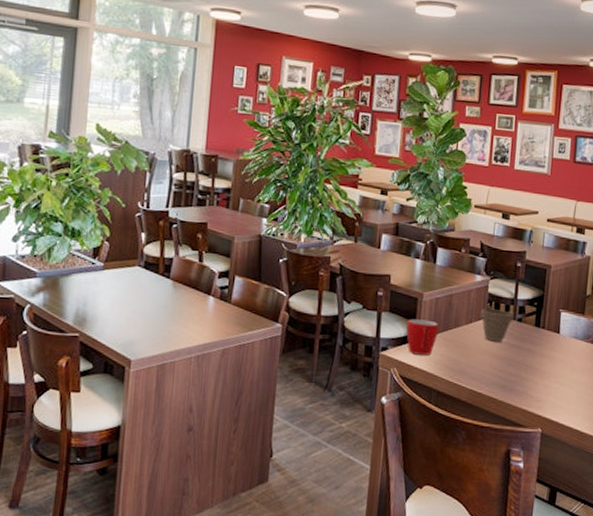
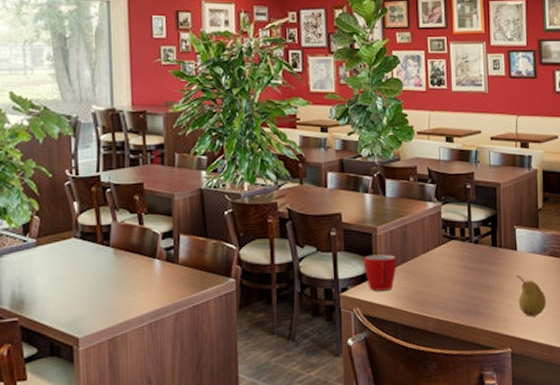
flower pot: present [481,309,514,341] -> none [437,234,470,267]
fruit: none [554,358,584,401] -> present [516,275,547,317]

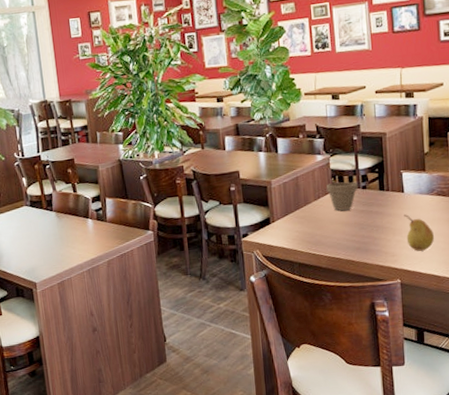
mug: present [364,254,397,291] -> none [261,203,291,236]
flower pot: none [437,234,470,267] -> present [327,182,358,211]

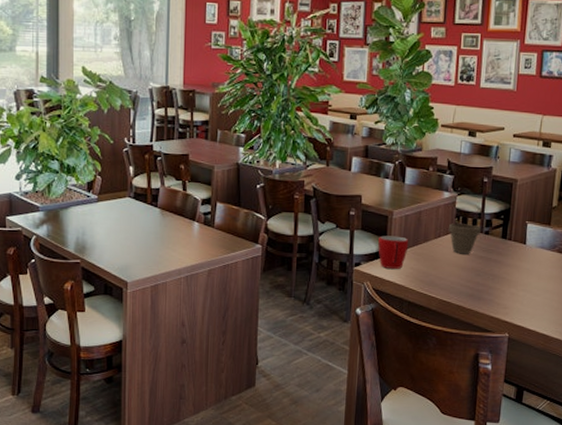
mug: none [261,203,291,236] -> present [378,235,409,269]
fruit: present [404,214,435,251] -> none [521,267,550,307]

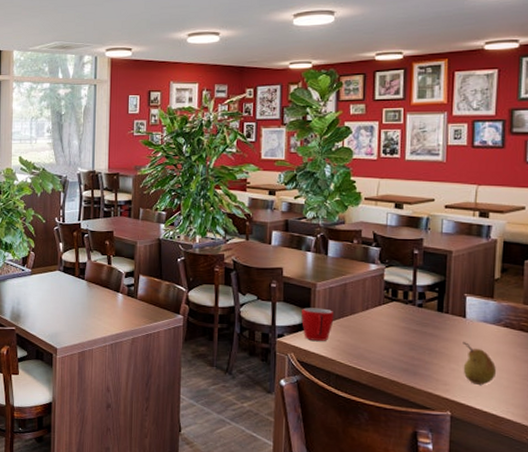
flower pot: present [449,223,481,253] -> none [377,296,413,326]
fruit: none [521,267,550,307] -> present [463,342,497,385]

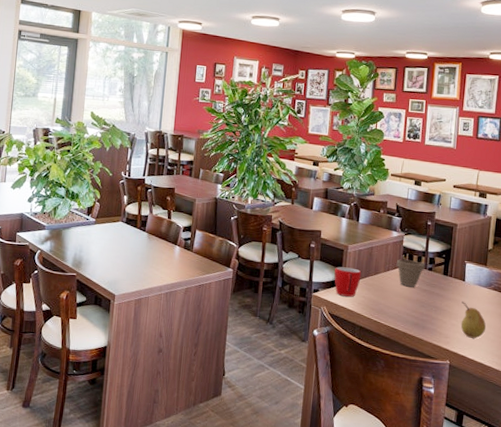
flower pot: none [377,296,413,326] -> present [397,259,425,286]

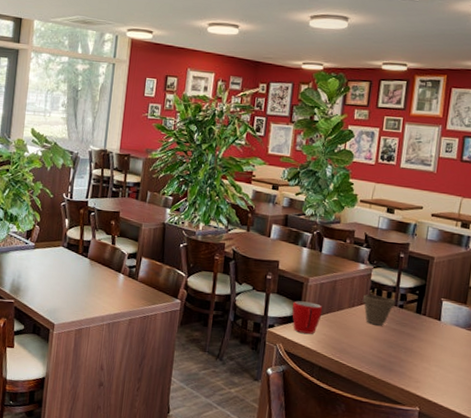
fruit: present [461,302,487,339] -> none [433,343,463,384]

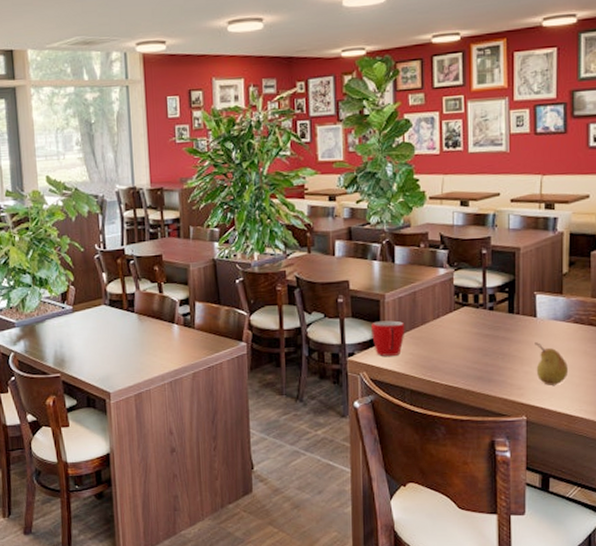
flower pot: present [363,294,395,325] -> none [448,301,484,333]
fruit: none [433,343,463,384] -> present [535,342,569,385]

